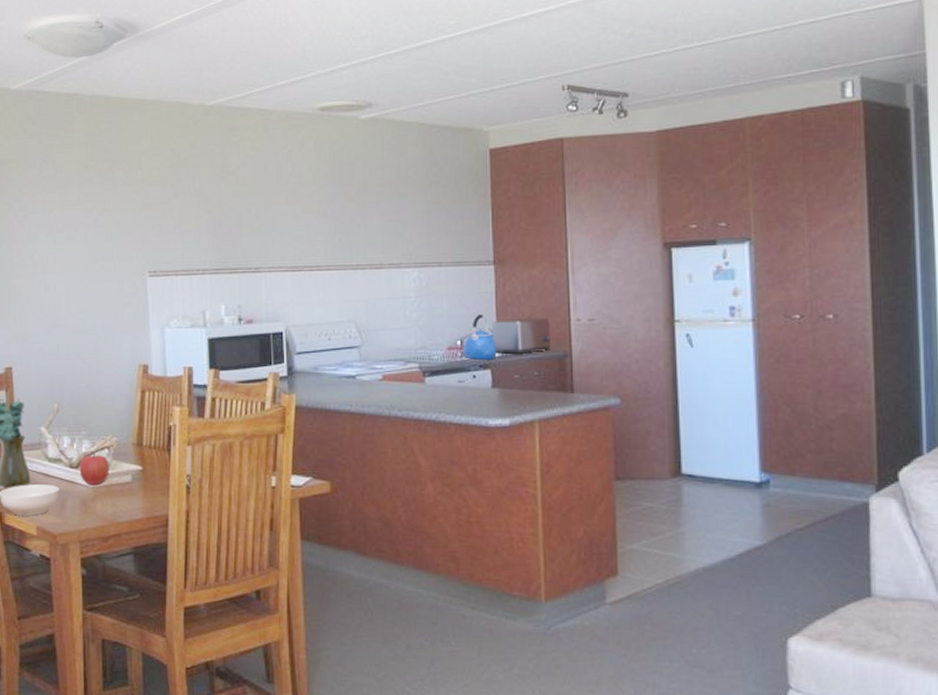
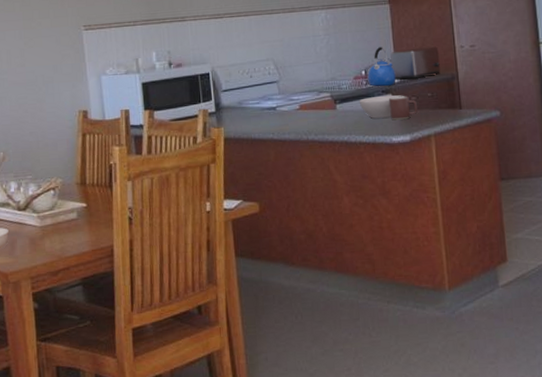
fruit: present [79,452,109,486] -> none [27,194,56,225]
bowl: none [451,370,506,398] -> present [359,95,404,119]
mug: none [486,373,520,400] -> present [388,96,418,121]

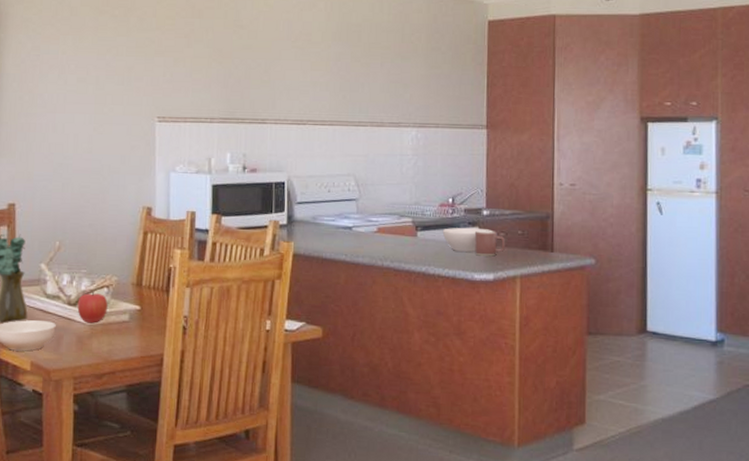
fruit: none [27,194,56,225] -> present [77,291,108,324]
kettle: present [367,47,396,86] -> none [454,175,485,217]
toaster: present [390,46,440,80] -> none [482,180,535,213]

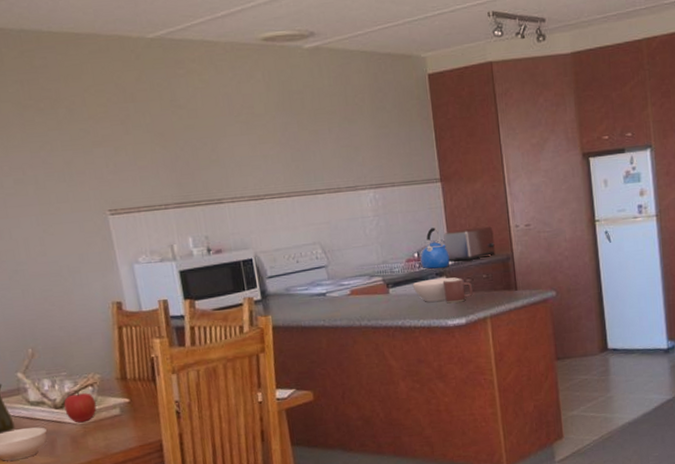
kettle: none [454,175,485,217] -> present [420,228,450,269]
toaster: none [482,180,535,213] -> present [443,226,495,262]

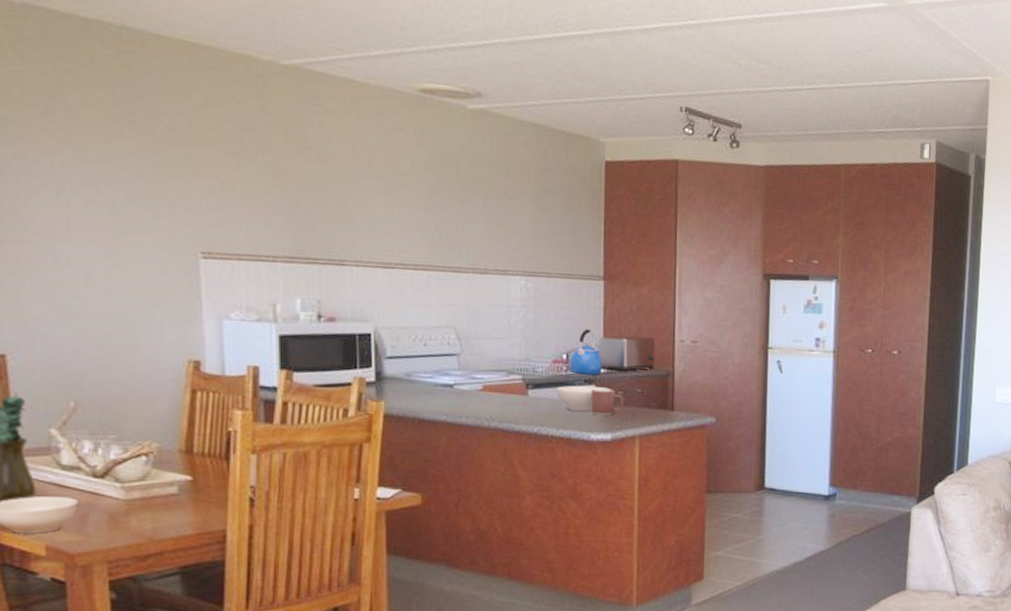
fruit: present [64,391,97,423] -> none [106,460,148,498]

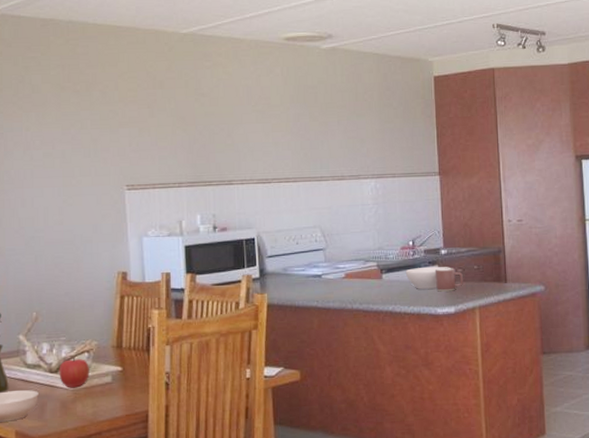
fruit: none [106,460,148,498] -> present [59,357,89,388]
kettle: present [569,329,603,375] -> none [415,218,443,257]
toaster: present [598,335,655,371] -> none [439,219,487,252]

